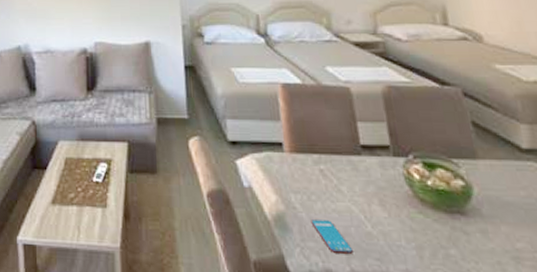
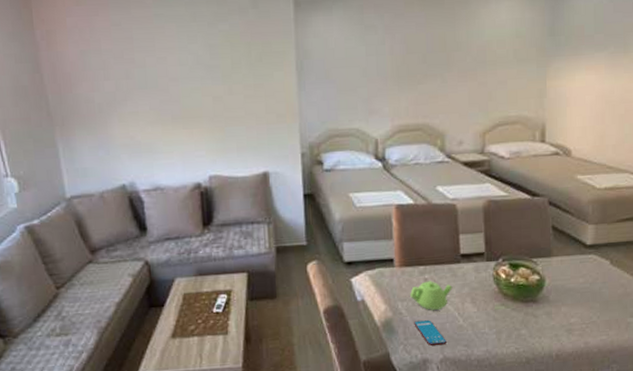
teapot: none [304,172,355,209] -> present [410,281,453,310]

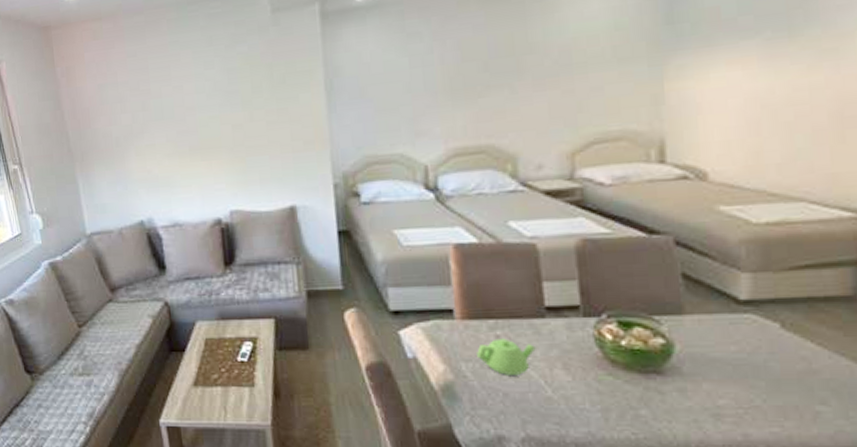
smartphone: present [414,320,446,346] -> none [483,387,529,419]

